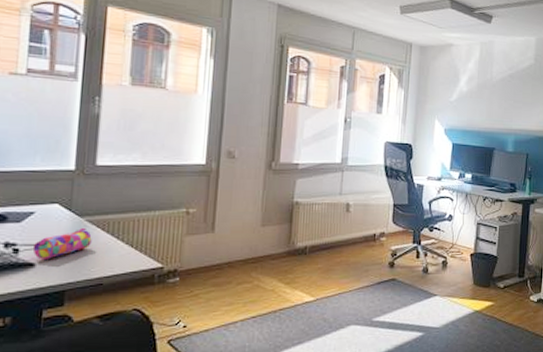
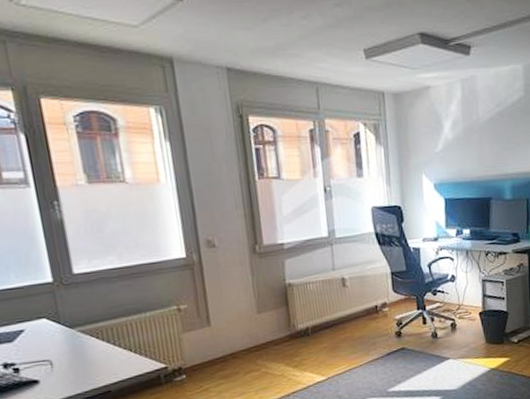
pencil case: present [32,228,92,259] -> none [31,339,90,376]

